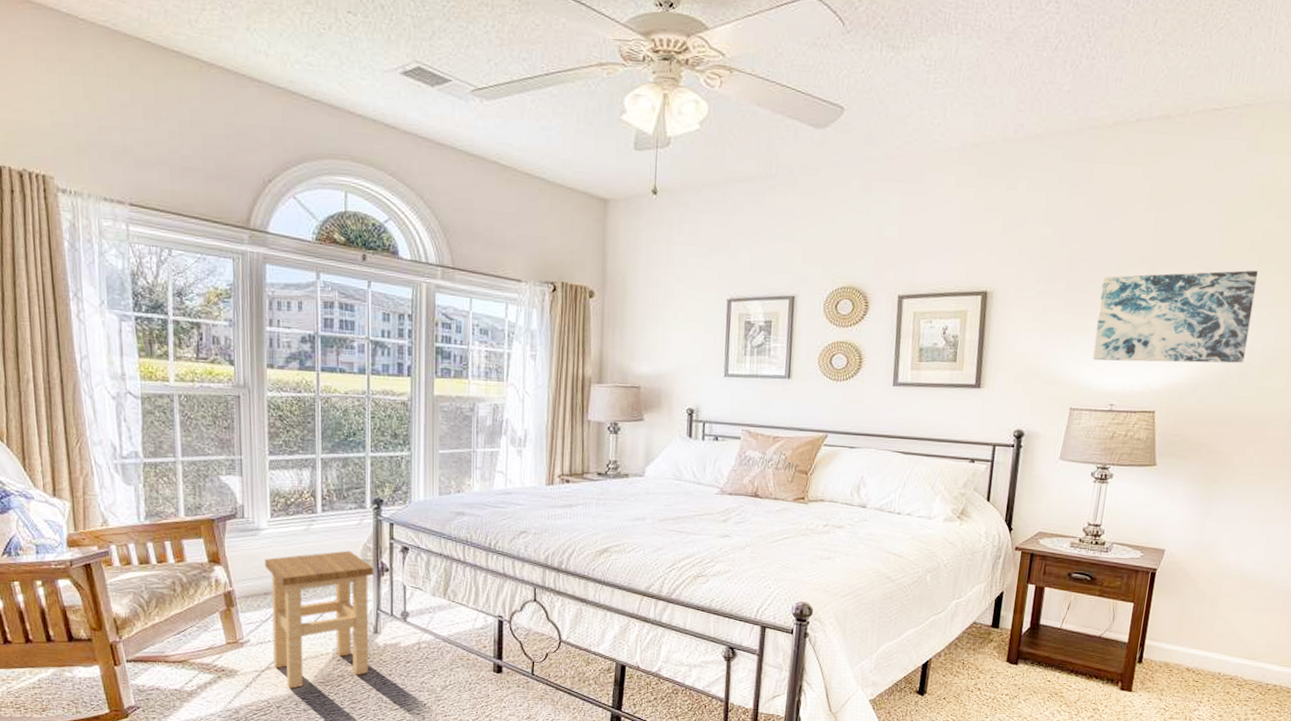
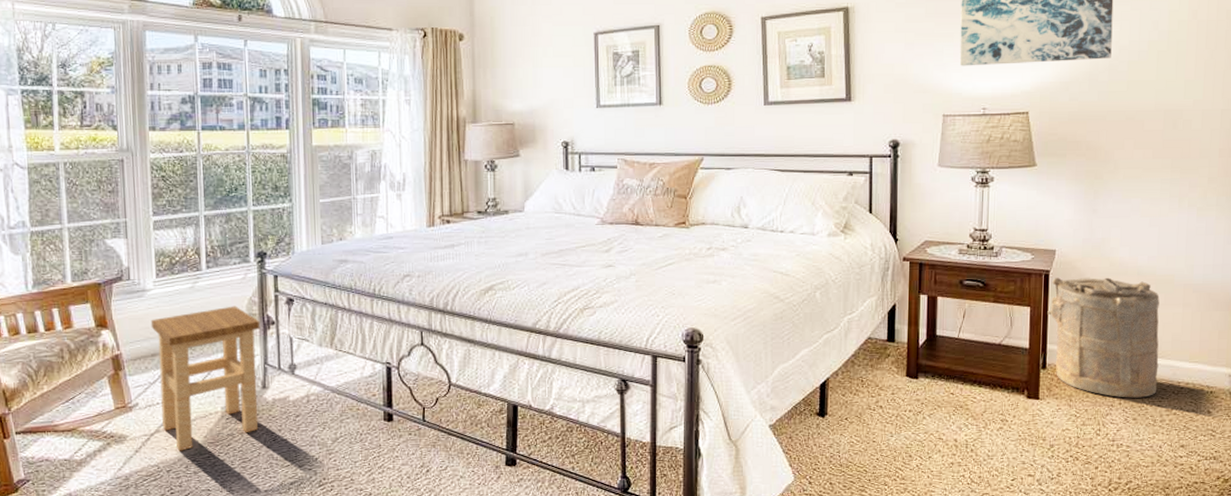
laundry hamper: none [1149,576,1260,696] -> present [1047,277,1160,398]

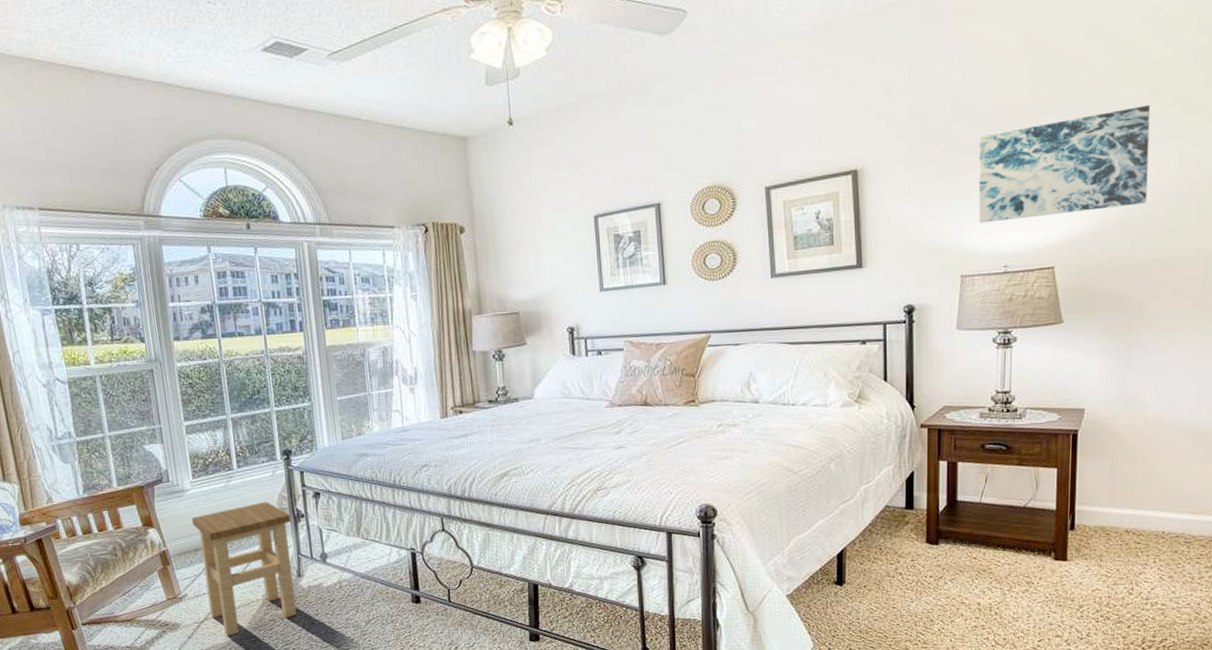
laundry hamper: present [1047,277,1160,398] -> none [1076,434,1199,556]

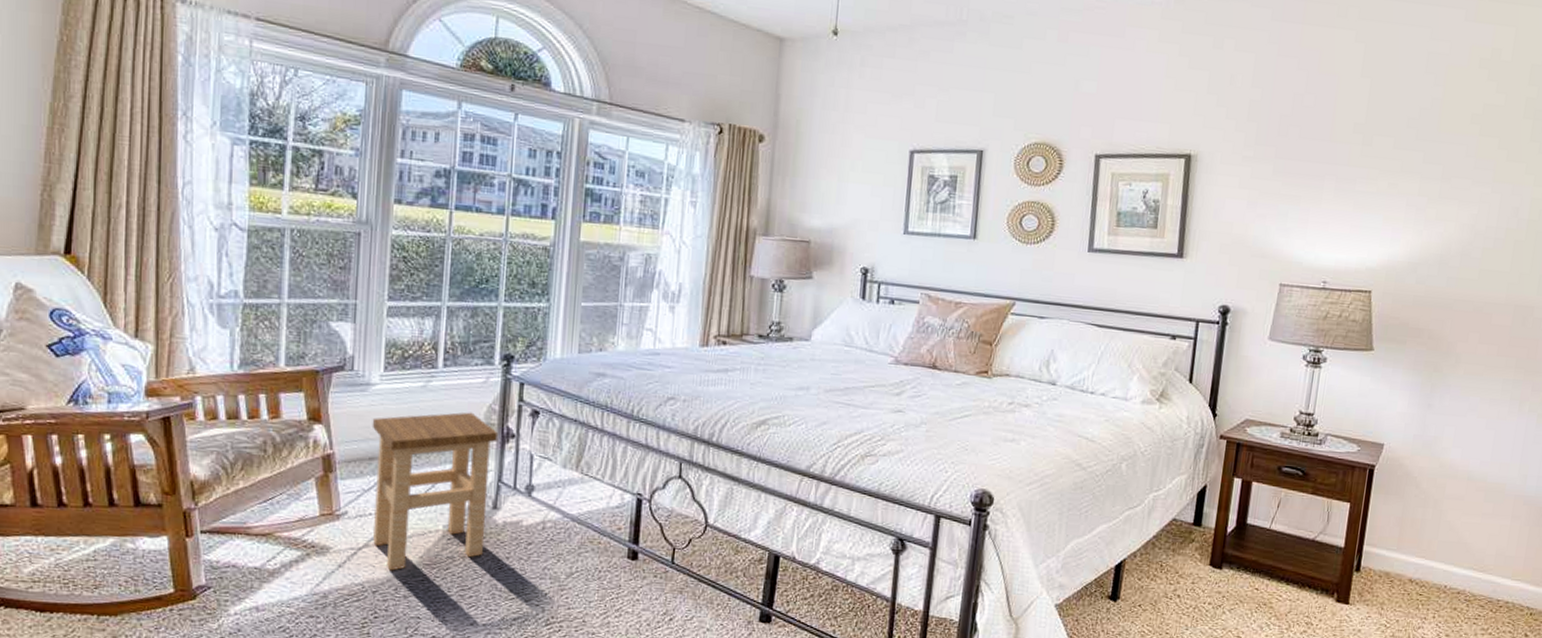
wall art: present [978,104,1151,224] -> none [1303,144,1479,243]

